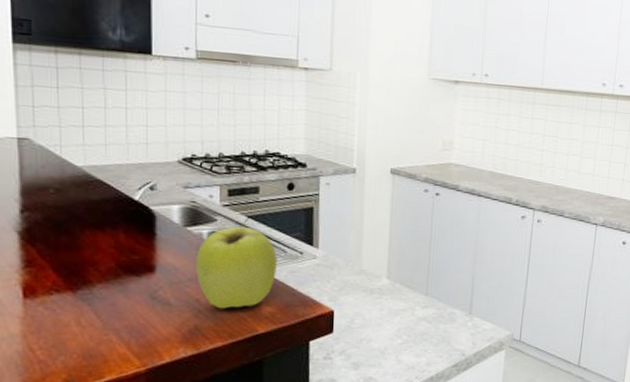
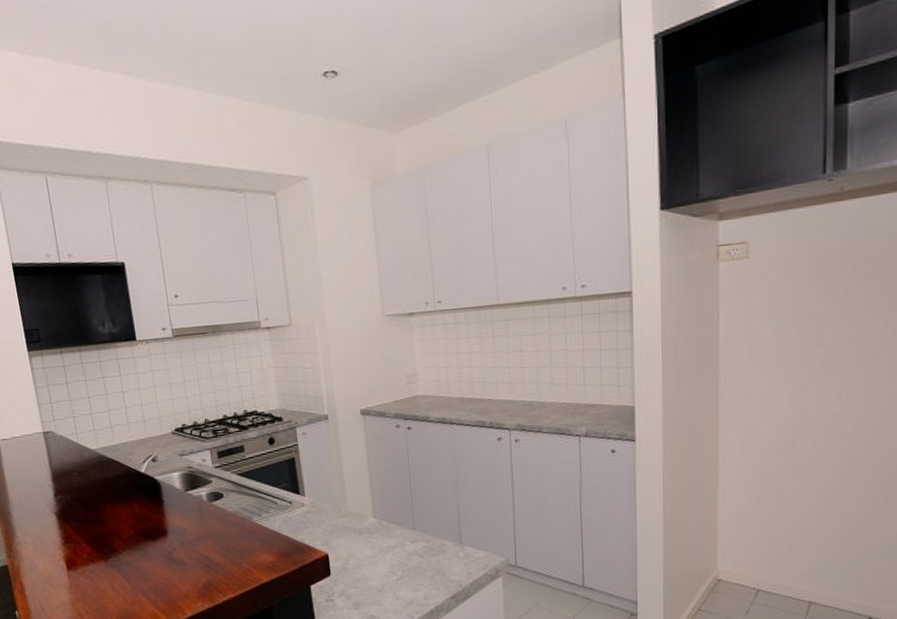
apple: present [196,216,277,309] -> none [199,473,271,563]

